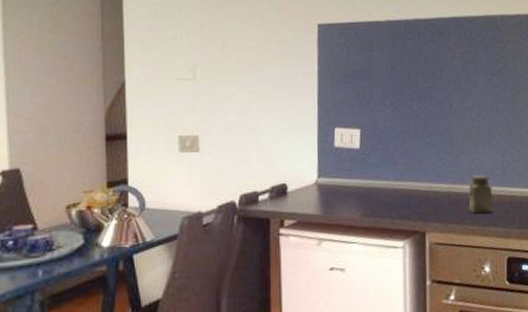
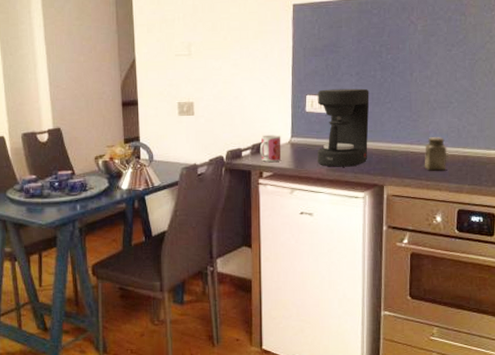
mug: none [280,174,307,207] -> present [259,135,282,162]
coffee maker: none [348,120,407,212] -> present [318,88,370,167]

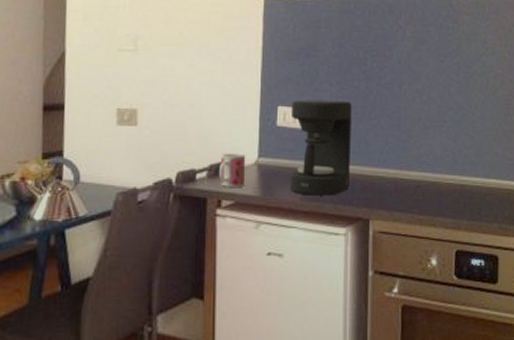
salt shaker: present [425,137,447,171] -> none [416,161,442,203]

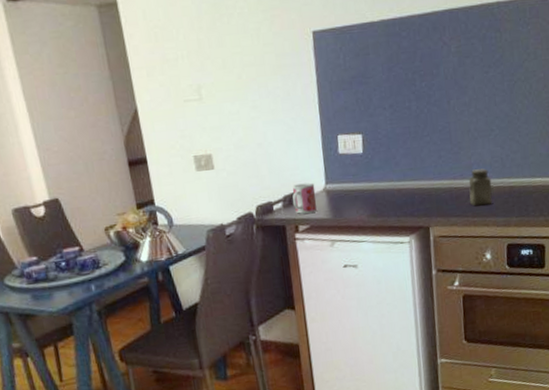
coffee maker: present [290,100,352,196] -> none [350,122,410,213]
salt shaker: none [416,161,442,203] -> present [468,168,492,207]

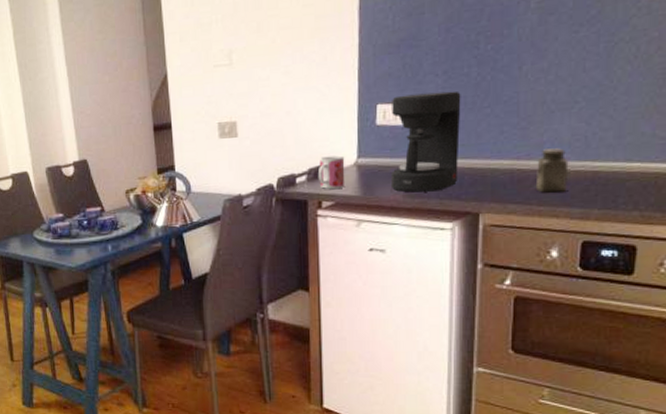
coffee maker: none [350,122,410,213] -> present [392,91,461,193]

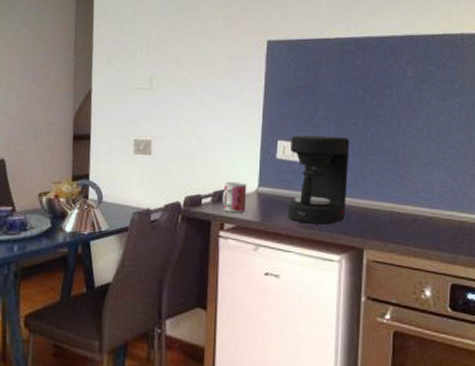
salt shaker: present [537,148,569,193] -> none [413,197,439,237]

